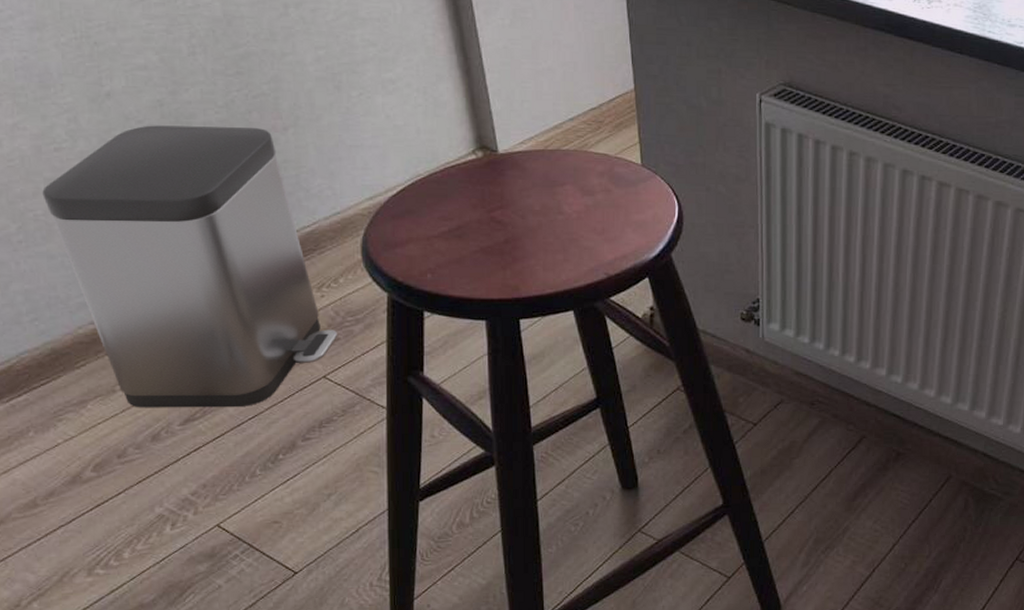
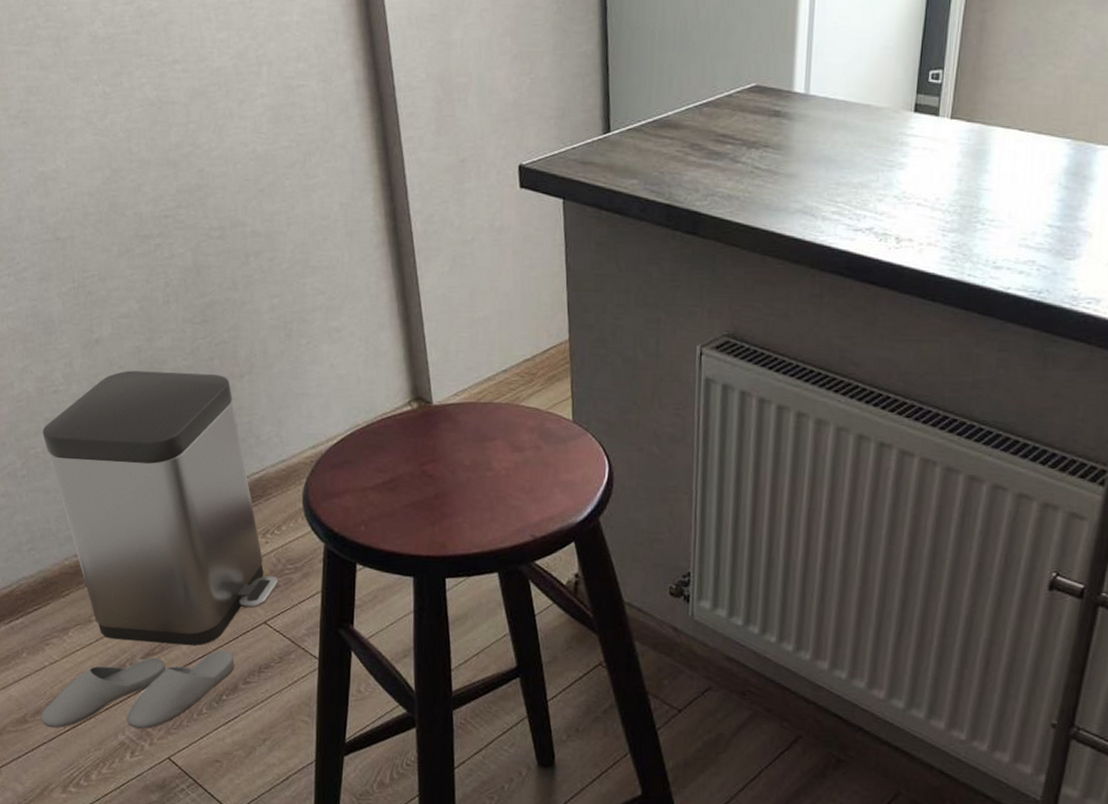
slippers: none [54,409,291,509] -> present [40,650,235,729]

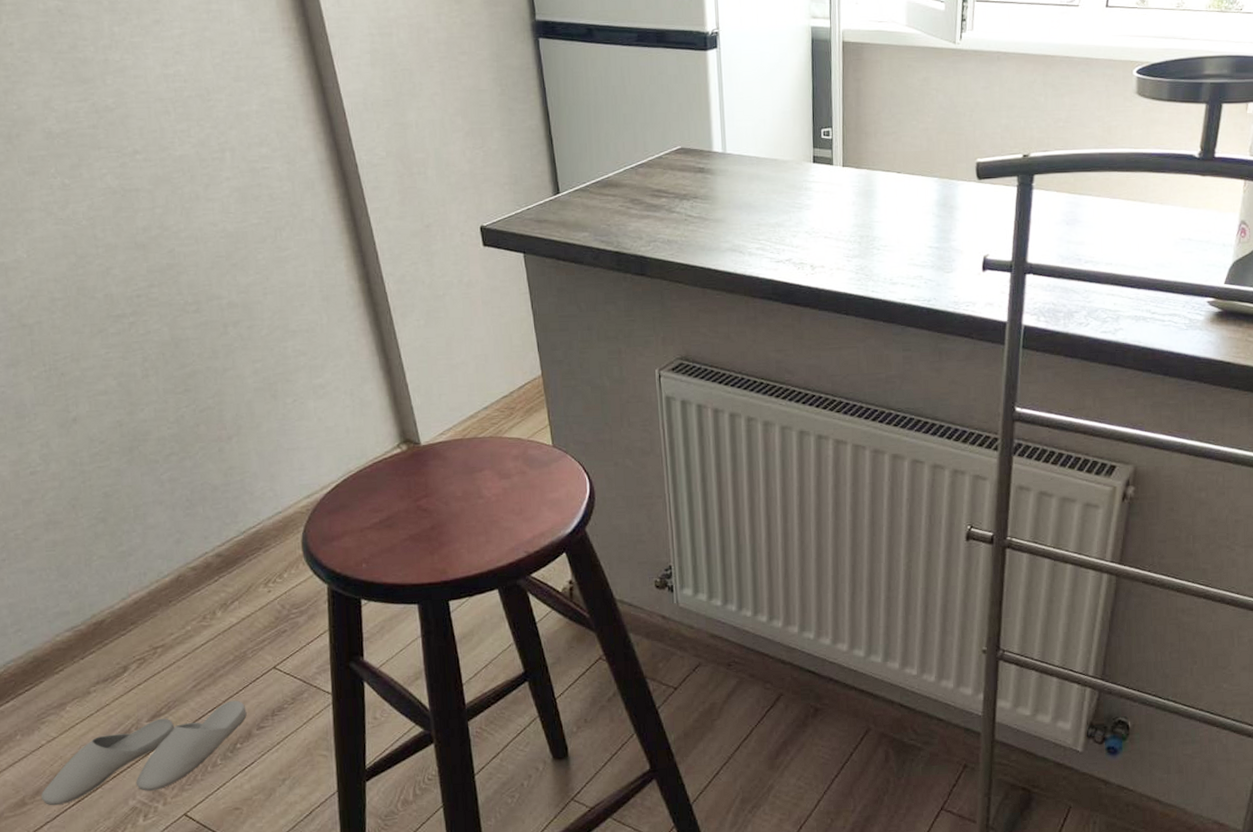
pedal bin: present [42,370,279,646] -> none [21,439,285,707]

